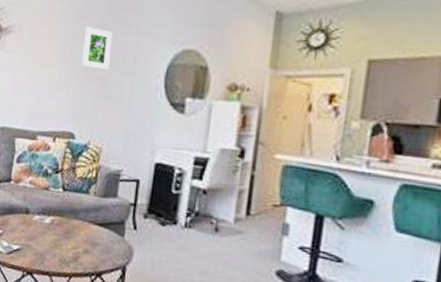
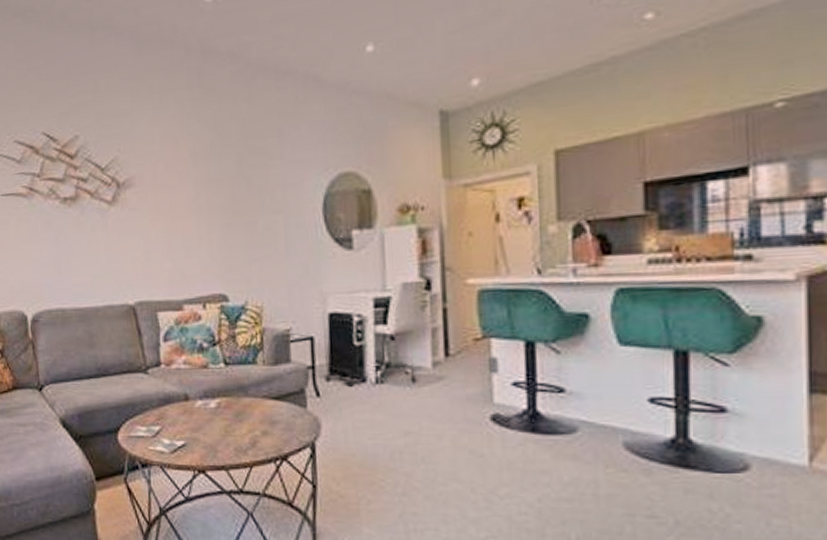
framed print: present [81,27,113,71] -> none [219,164,255,214]

